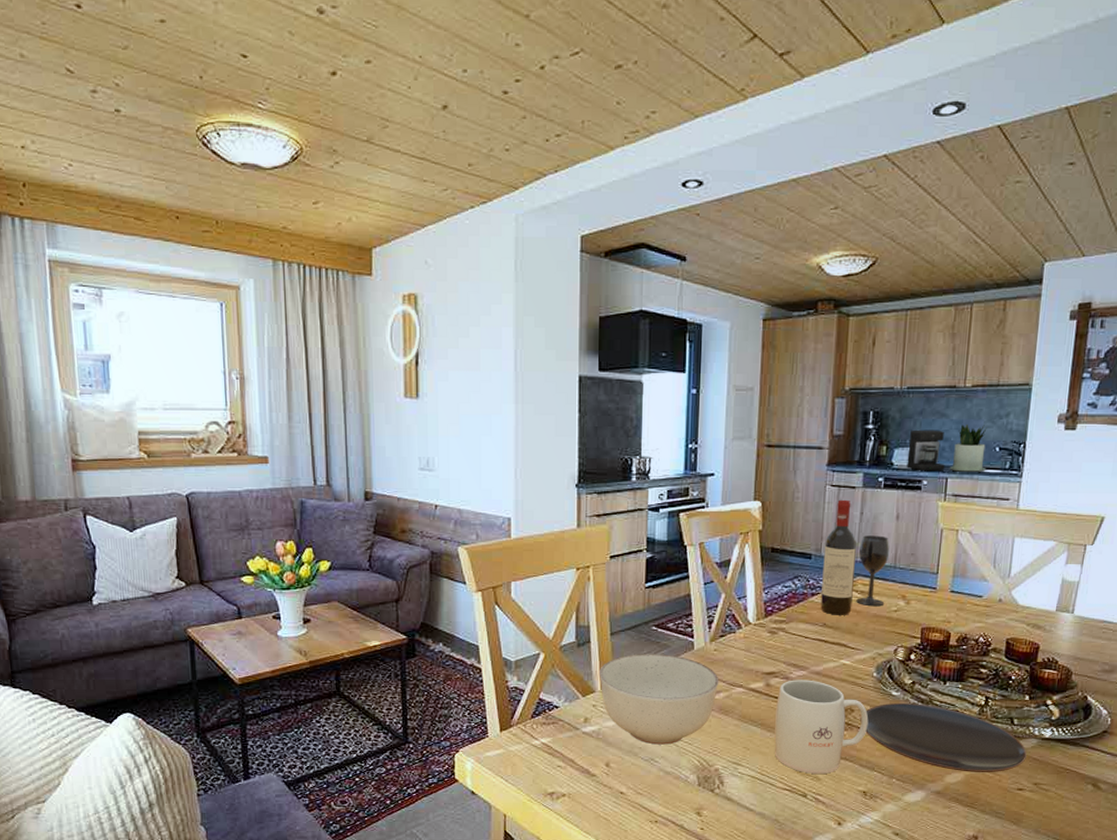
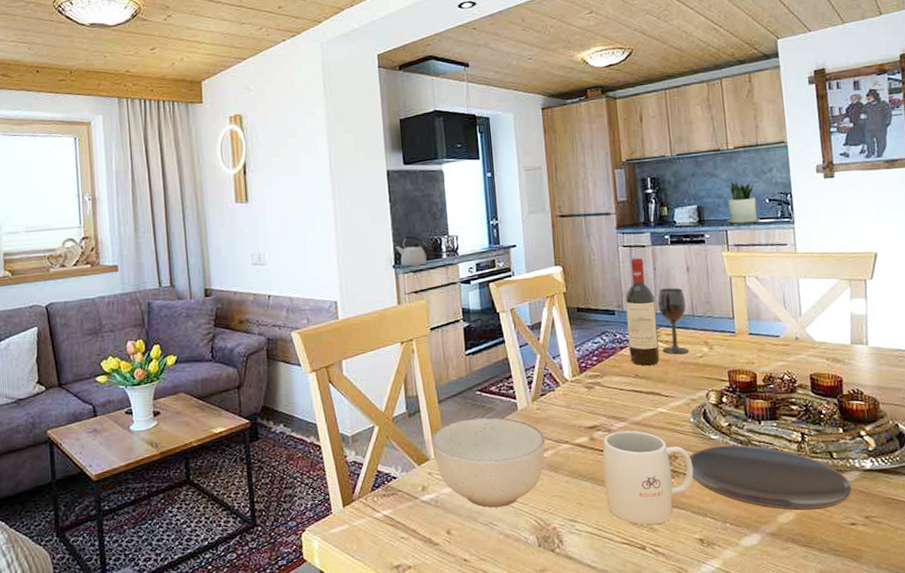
kettle: none [580,452,619,489] -> present [395,235,431,268]
coffee maker: present [907,429,945,471] -> none [686,188,723,227]

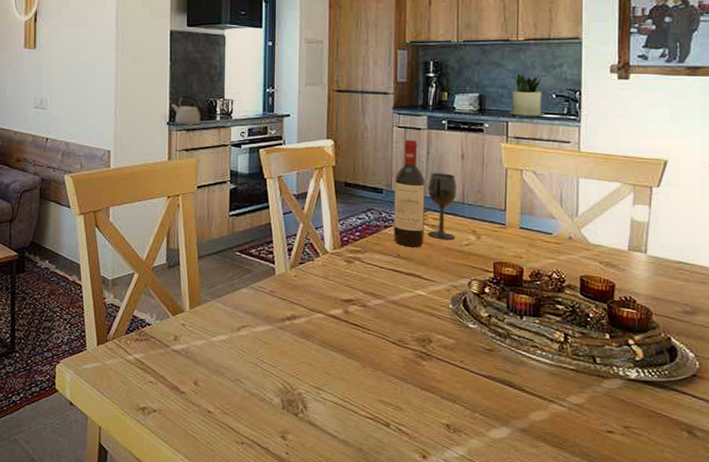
bowl: present [431,417,546,508] -> none [187,277,300,366]
mug: present [602,430,694,526] -> none [354,308,447,405]
plate: present [685,445,853,511] -> none [439,335,613,412]

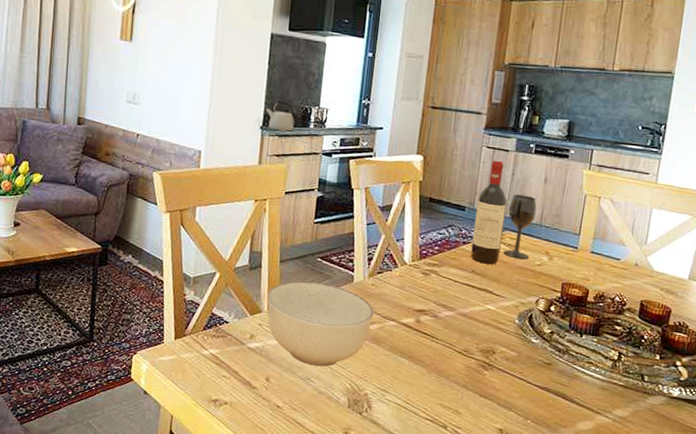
bowl: none [187,277,300,366] -> present [266,281,374,367]
planter: present [508,74,544,118] -> none [595,103,632,148]

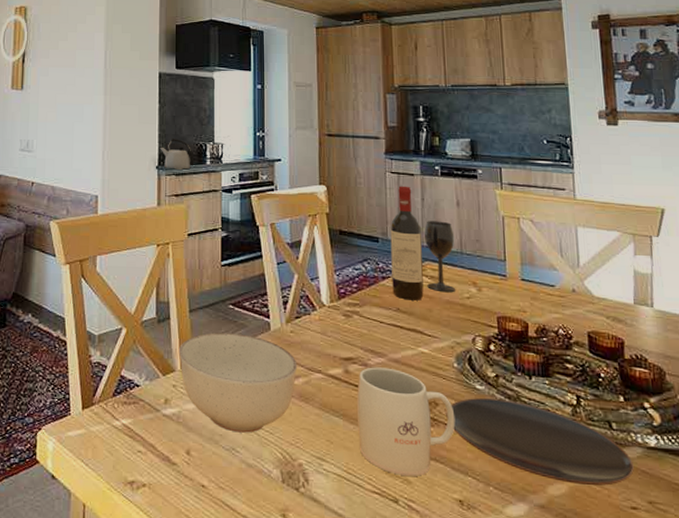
mug: none [420,318,509,409] -> present [356,367,456,477]
plate: none [500,349,656,425] -> present [446,398,634,486]

